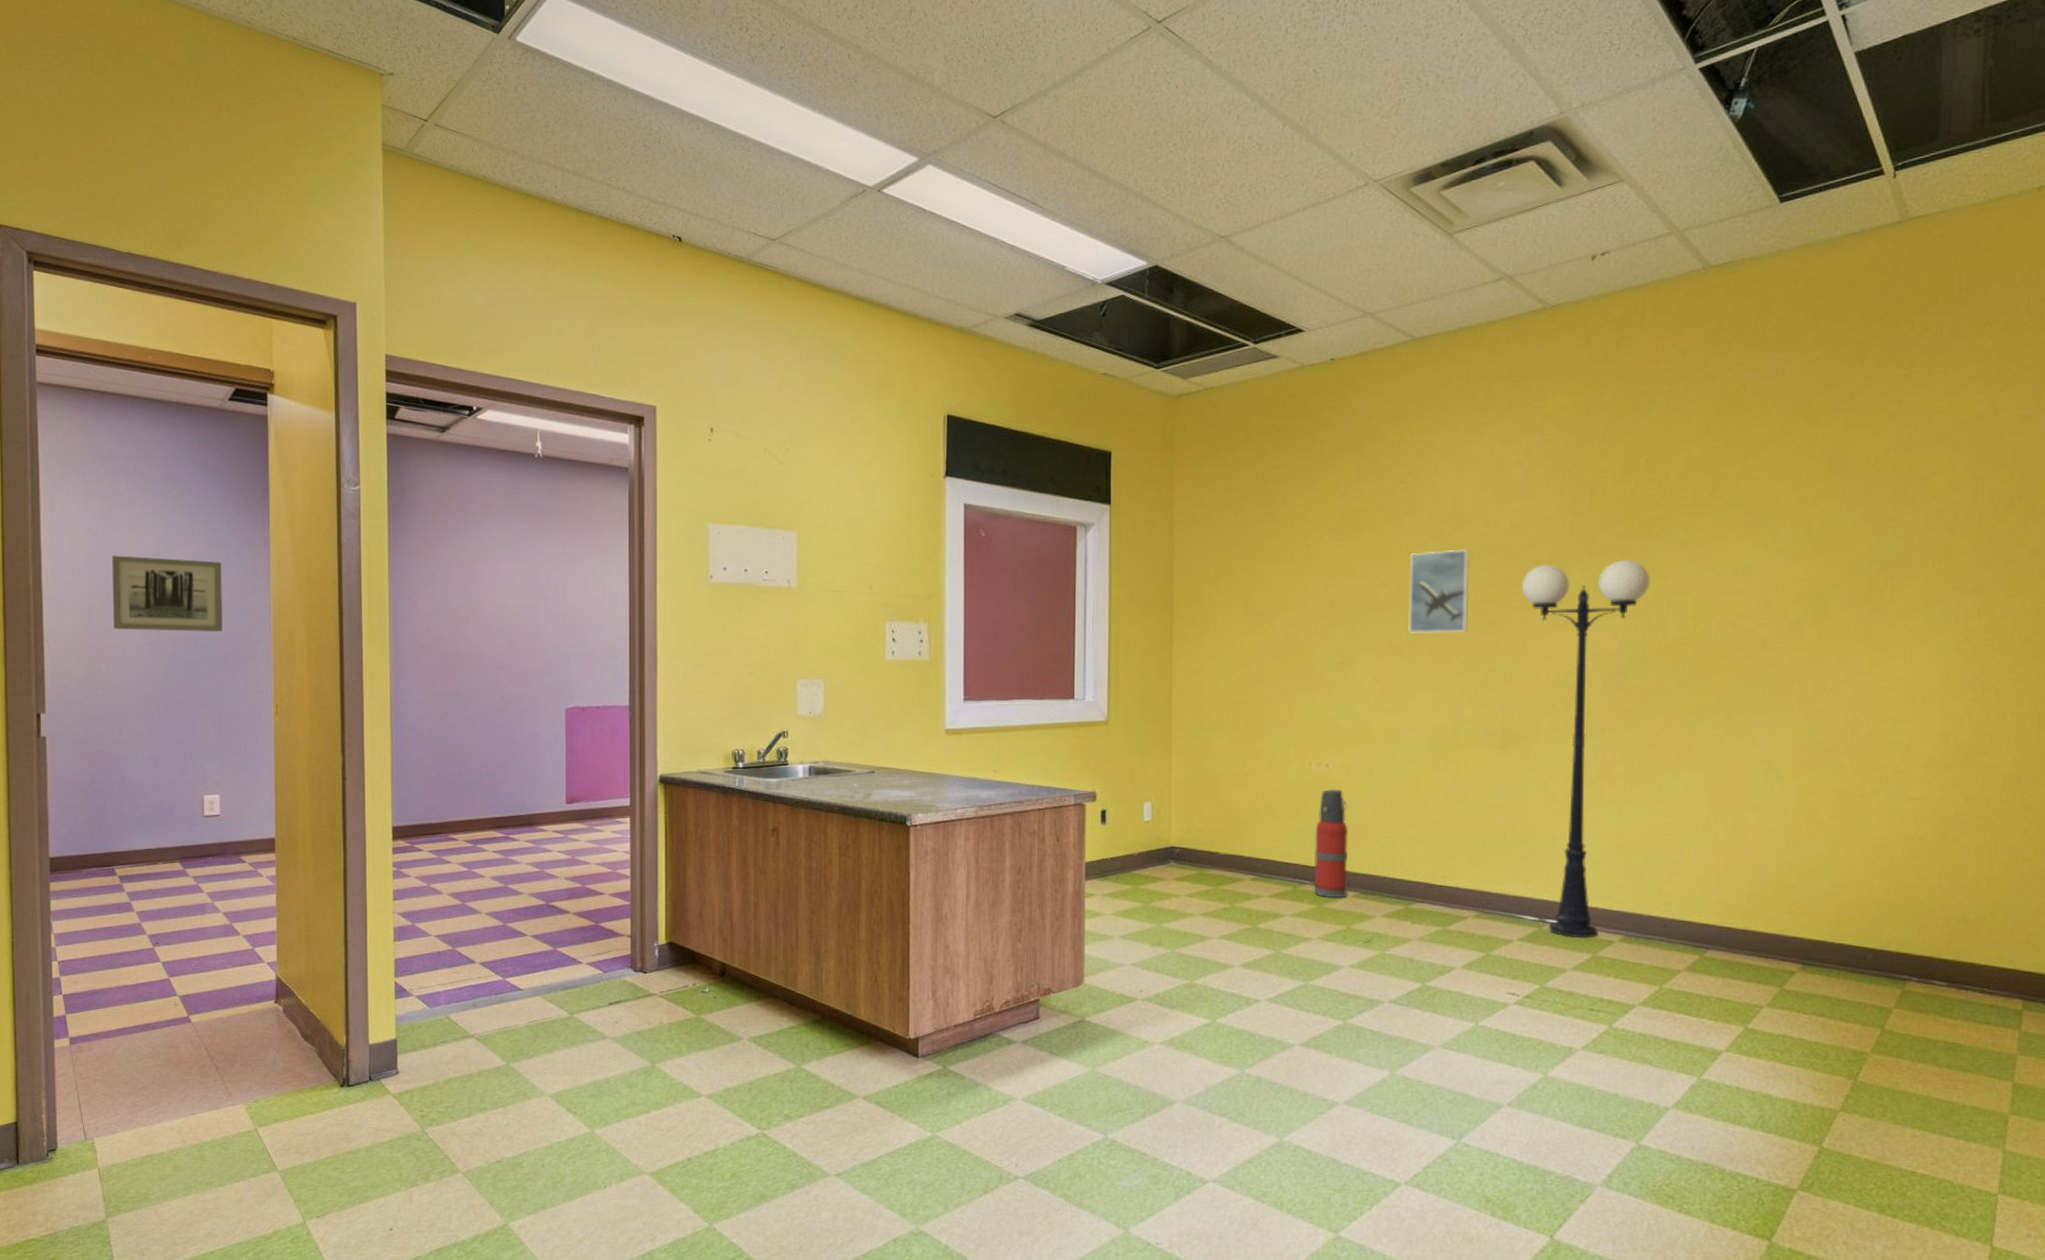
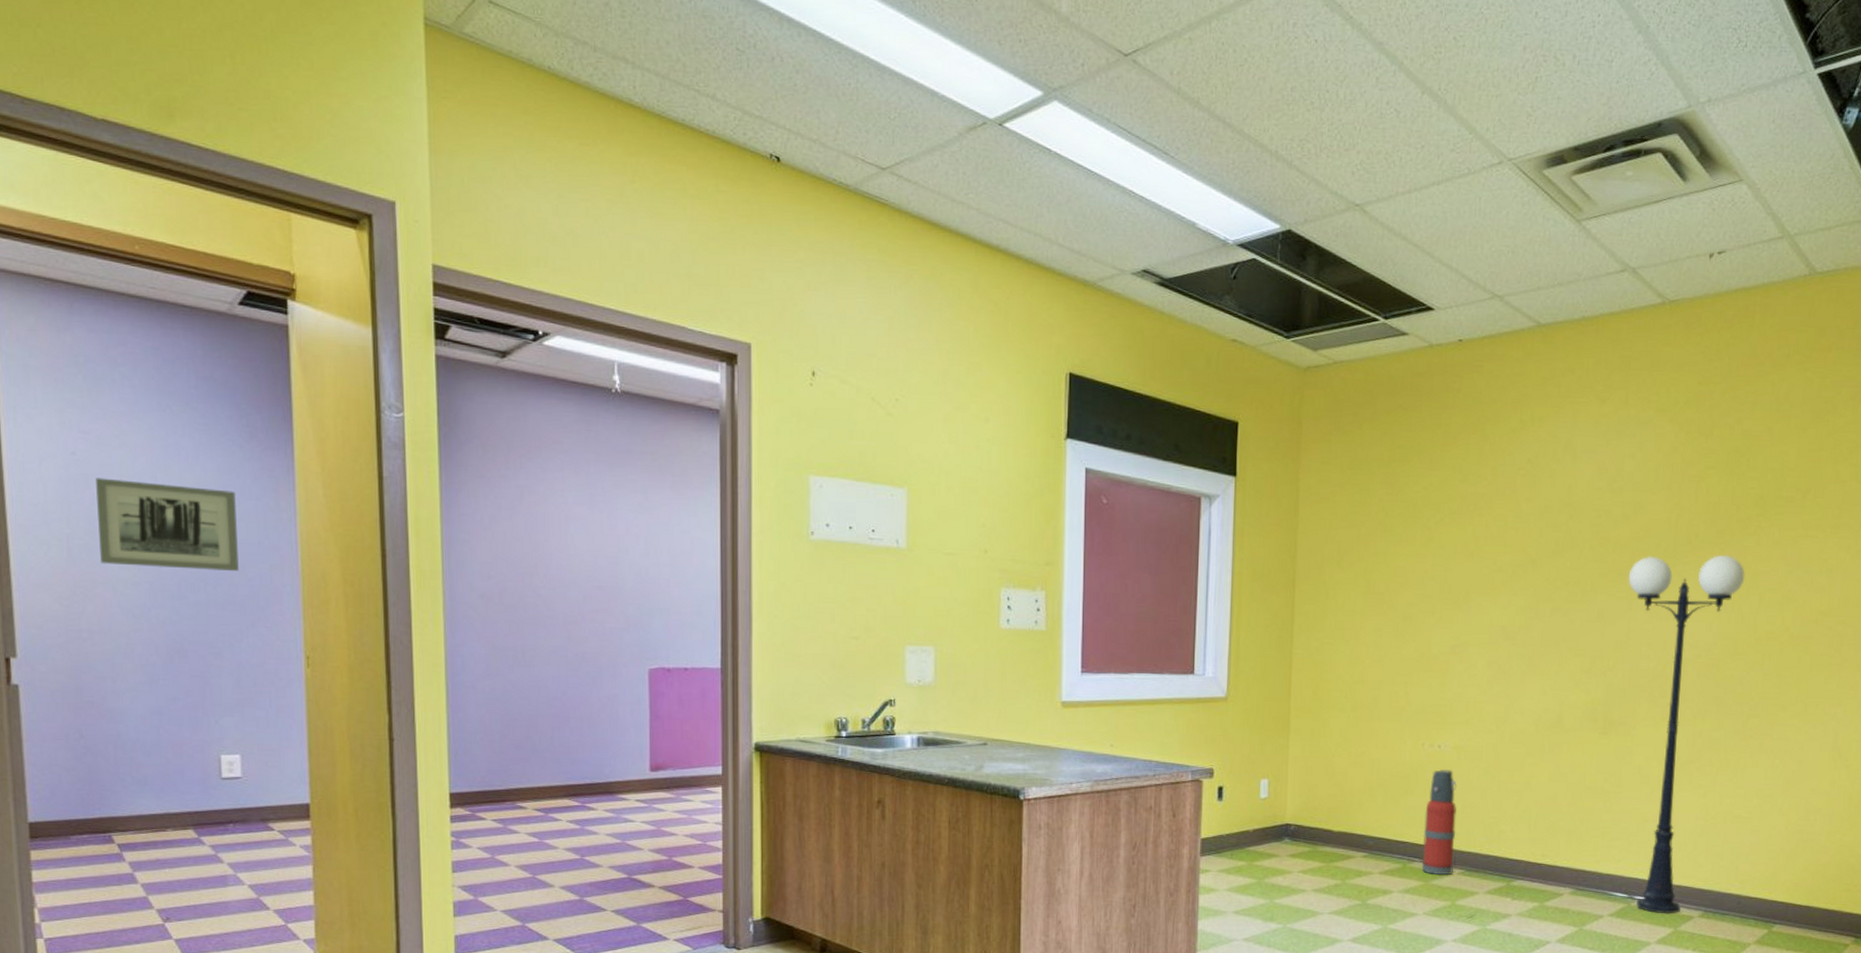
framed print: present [1408,549,1470,633] -> none [1521,538,1582,620]

